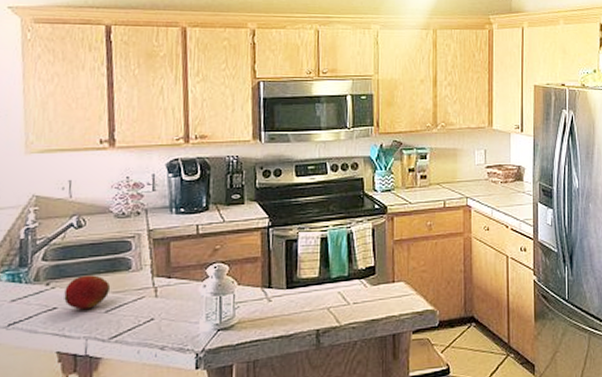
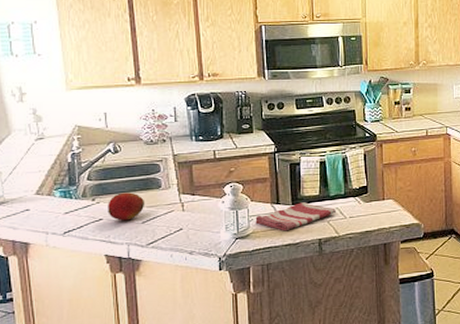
dish towel: none [242,286,337,321] -> present [255,202,336,231]

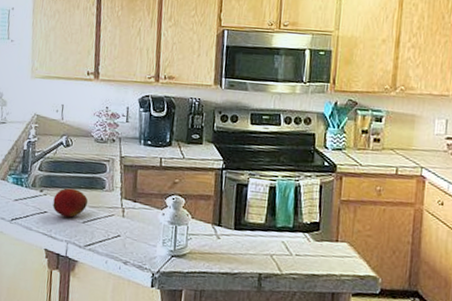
dish towel: present [255,202,336,231] -> none [193,228,281,258]

